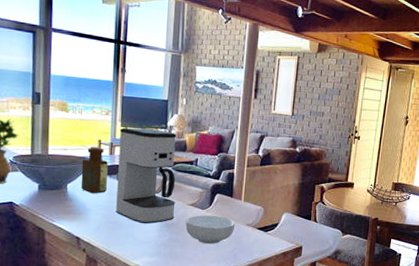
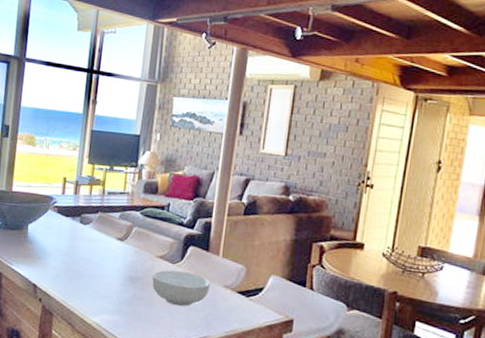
bottle: present [80,146,108,194] -> none [42,183,72,238]
coffee maker: present [116,127,176,224] -> none [76,164,147,276]

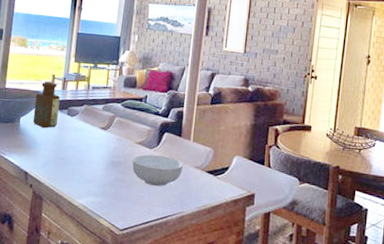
bottle: none [42,183,72,238] -> present [32,80,60,129]

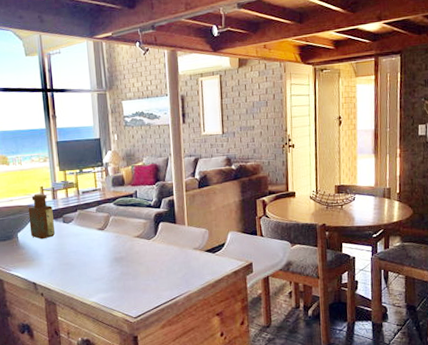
cereal bowl: present [132,154,184,187] -> none [134,244,183,273]

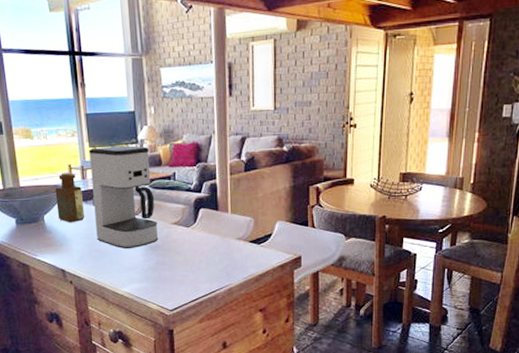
coffee maker: none [58,168,123,261] -> present [88,145,159,249]

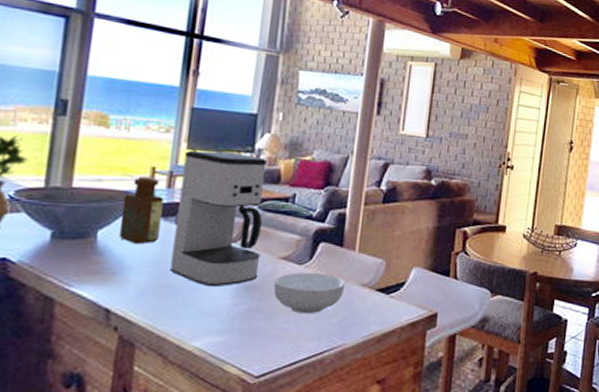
cereal bowl: none [171,232,225,264] -> present [273,272,346,315]

